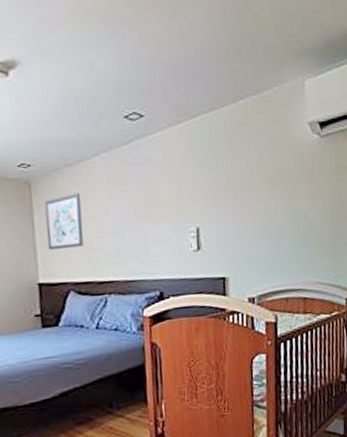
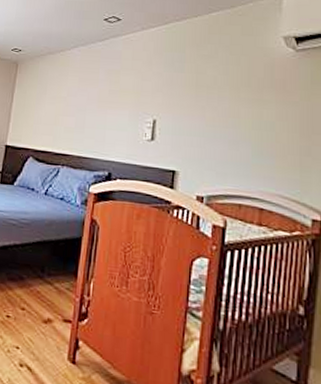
wall art: present [44,193,84,251] -> none [20,76,56,120]

